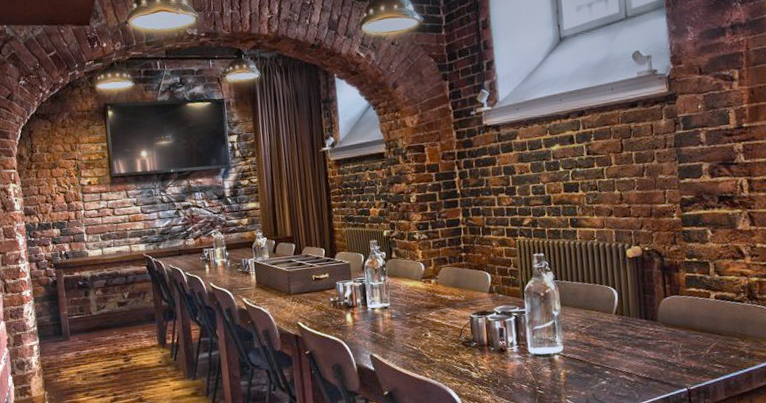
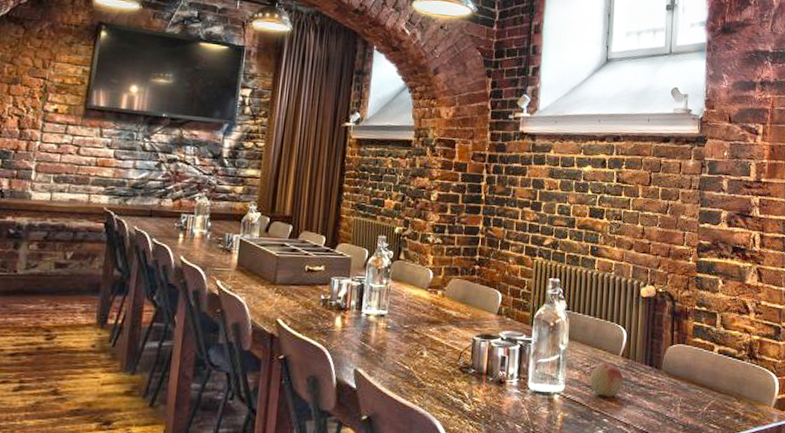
fruit: none [586,322,621,352] -> present [589,364,624,397]

